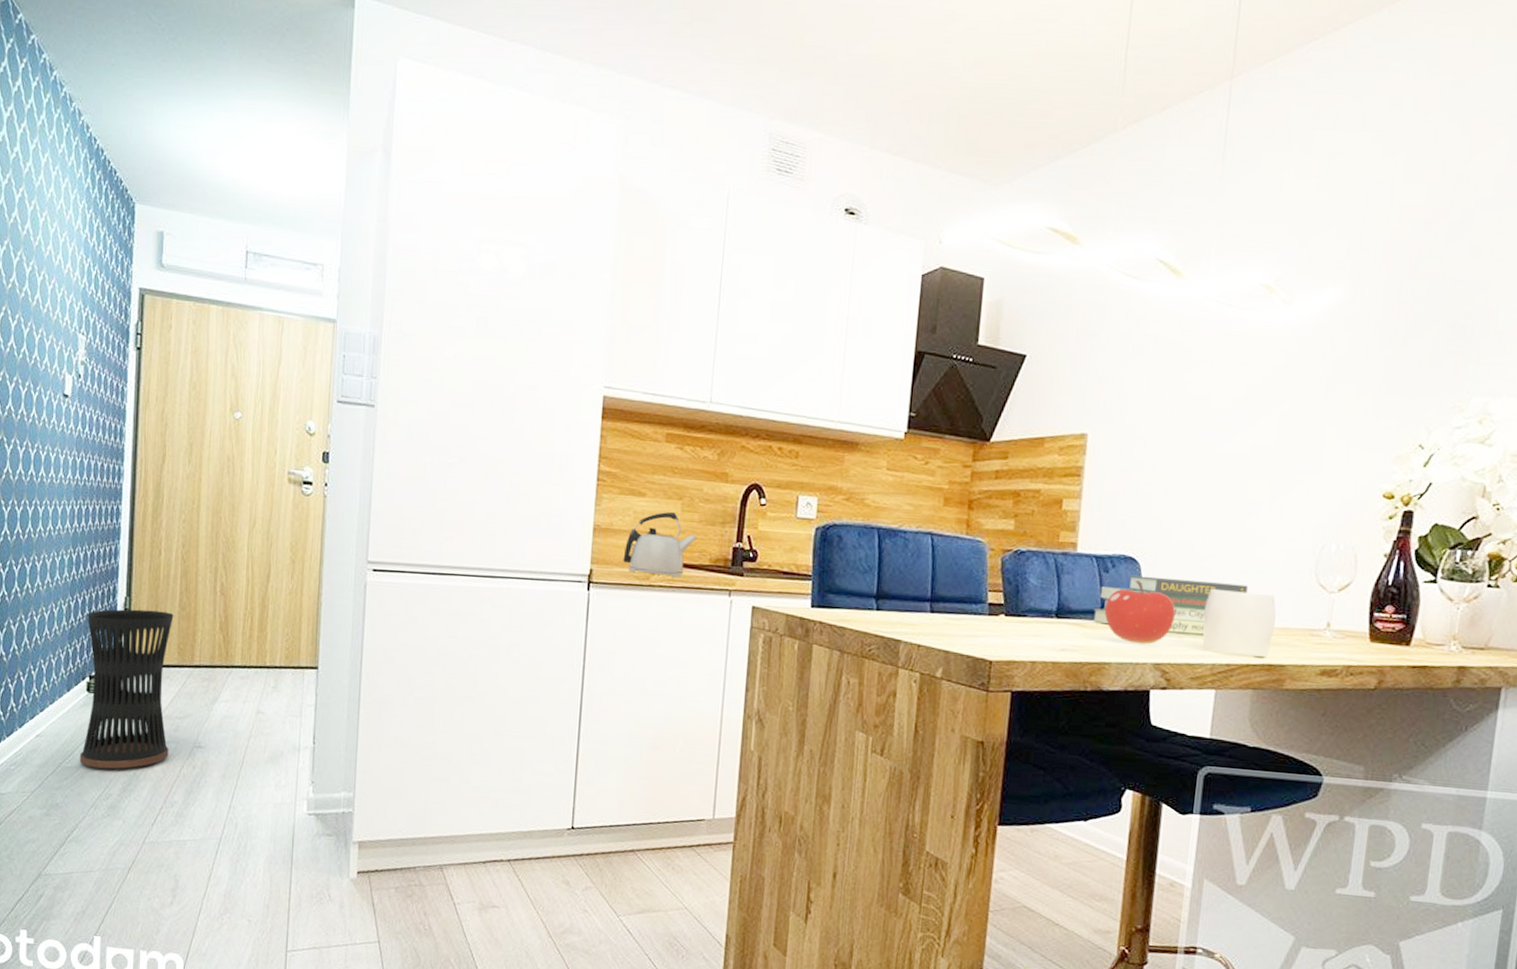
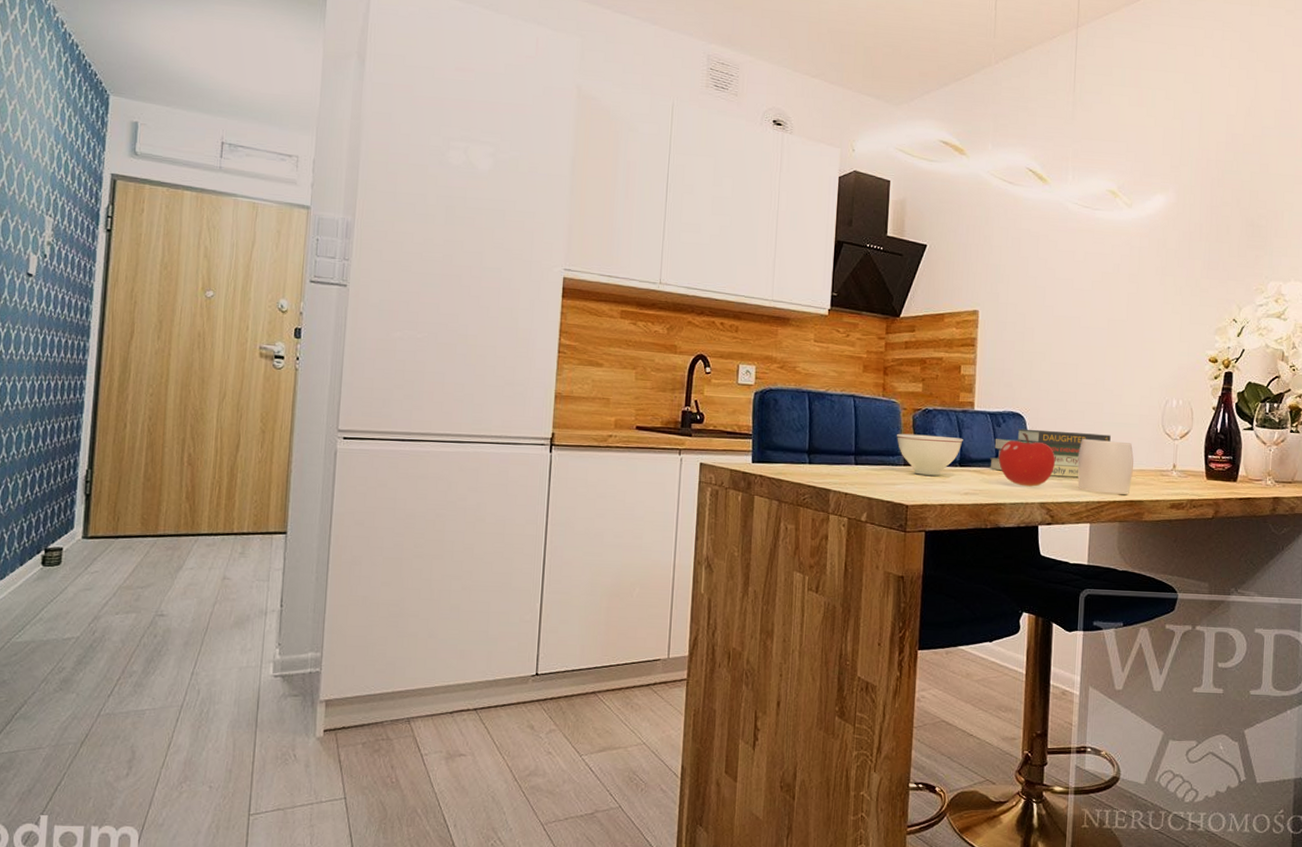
umbrella stand: present [79,609,174,769] -> none [31,481,138,642]
kettle: present [623,512,697,578] -> none [582,380,650,440]
bowl: none [980,577,1062,628] -> present [896,433,963,476]

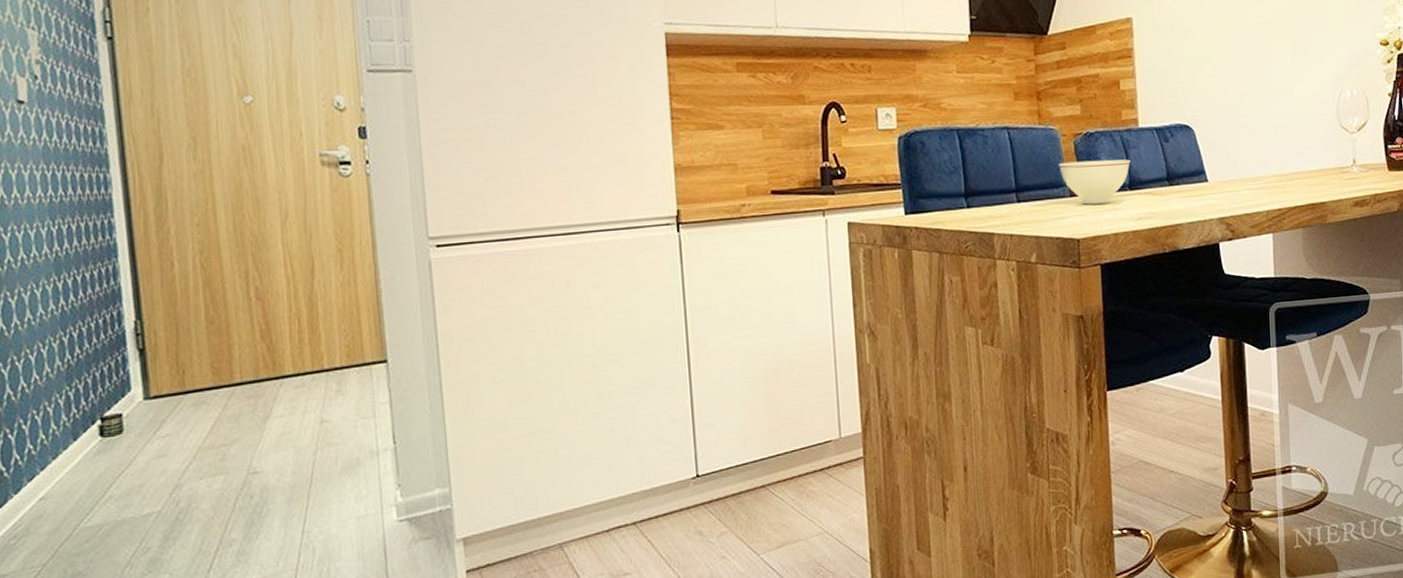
books: present [990,428,1111,478] -> none [1161,136,1286,190]
fruit: present [998,433,1056,487] -> none [1170,146,1231,203]
mug: present [1077,439,1134,495] -> none [1253,142,1312,200]

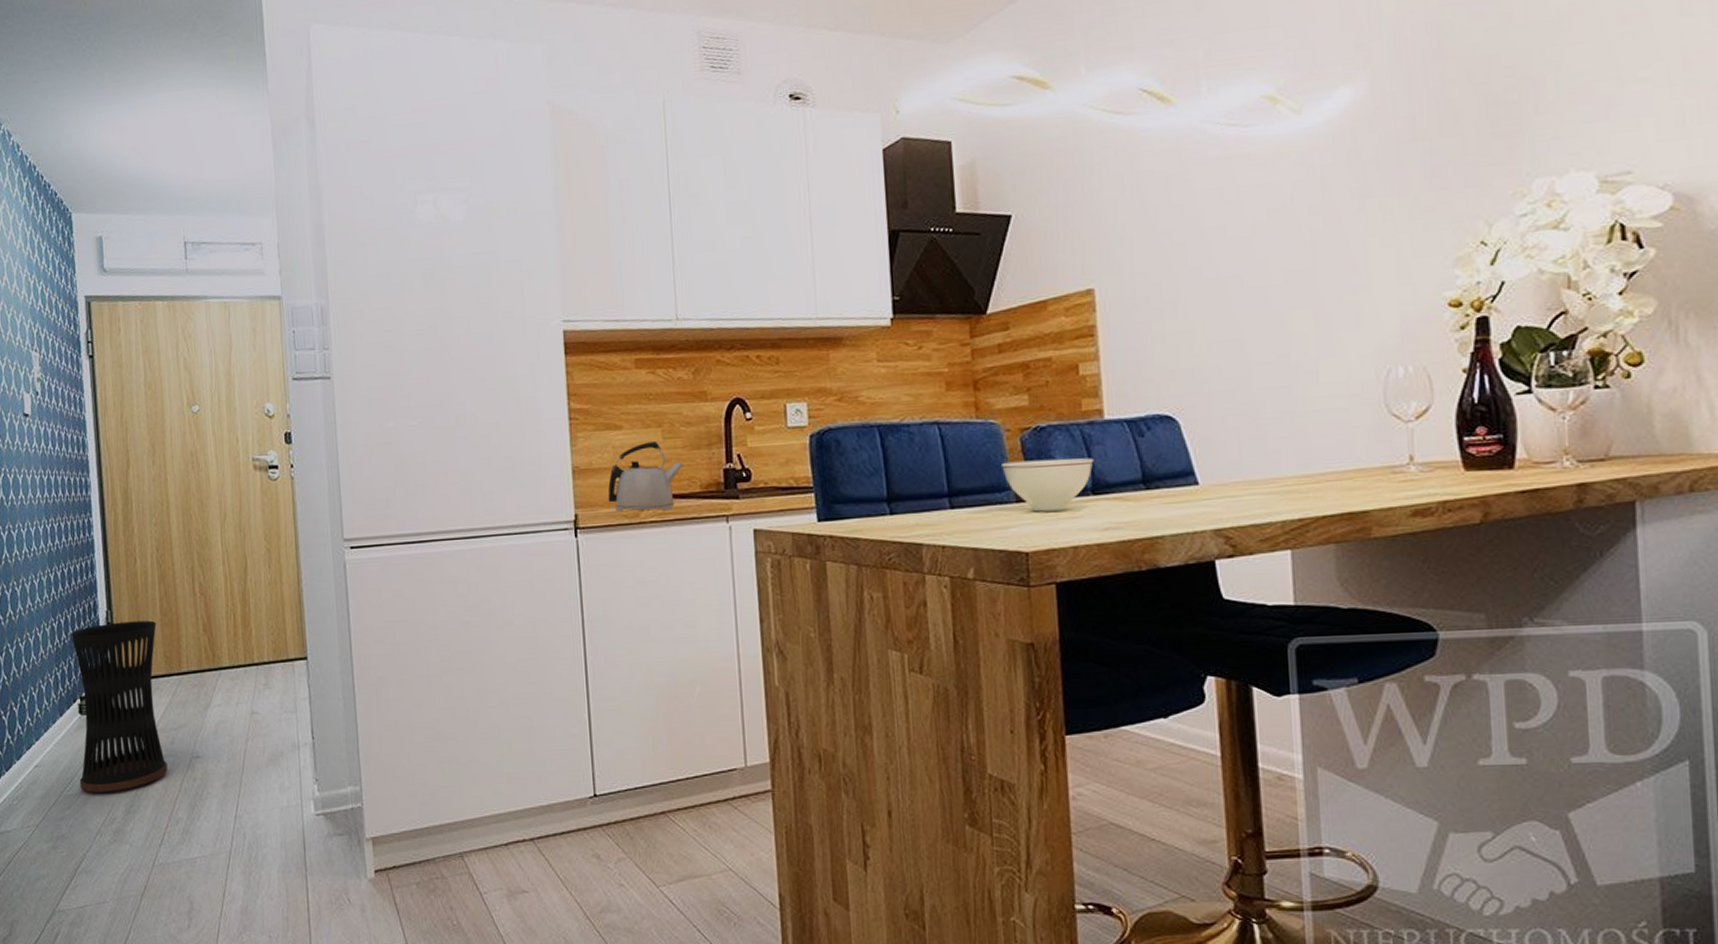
umbrella stand: none [86,329,218,522] -> present [70,620,168,793]
kettle: none [709,141,783,208] -> present [607,442,684,513]

